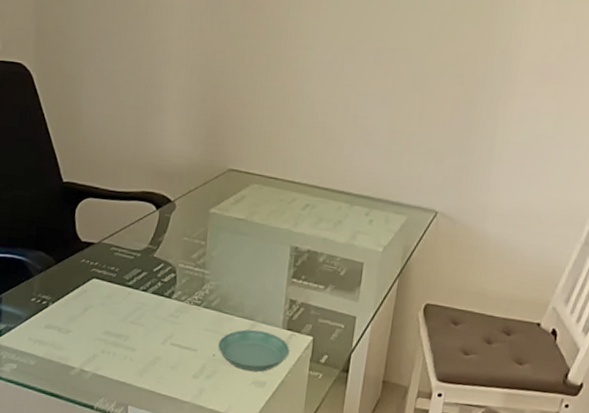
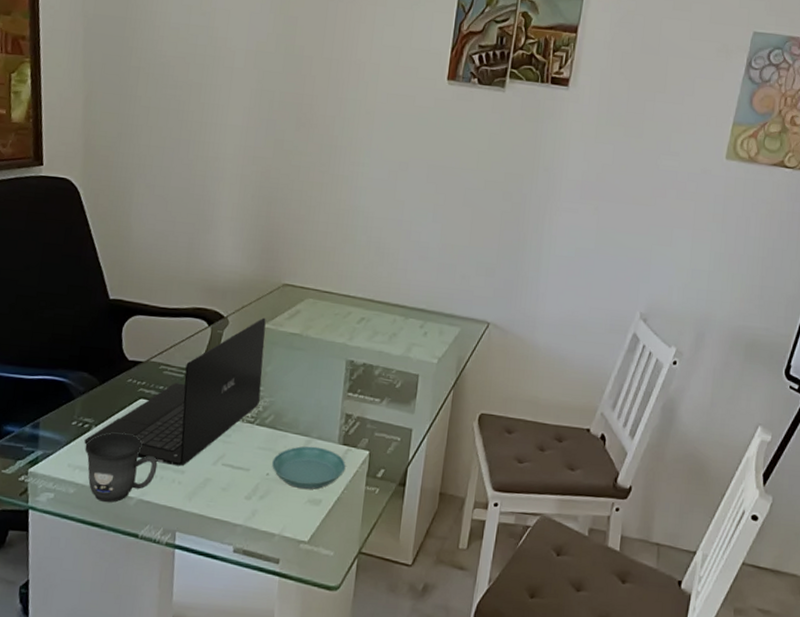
laptop: none [43,202,212,345] -> present [84,317,266,467]
mug: none [43,310,110,375] -> present [85,432,158,502]

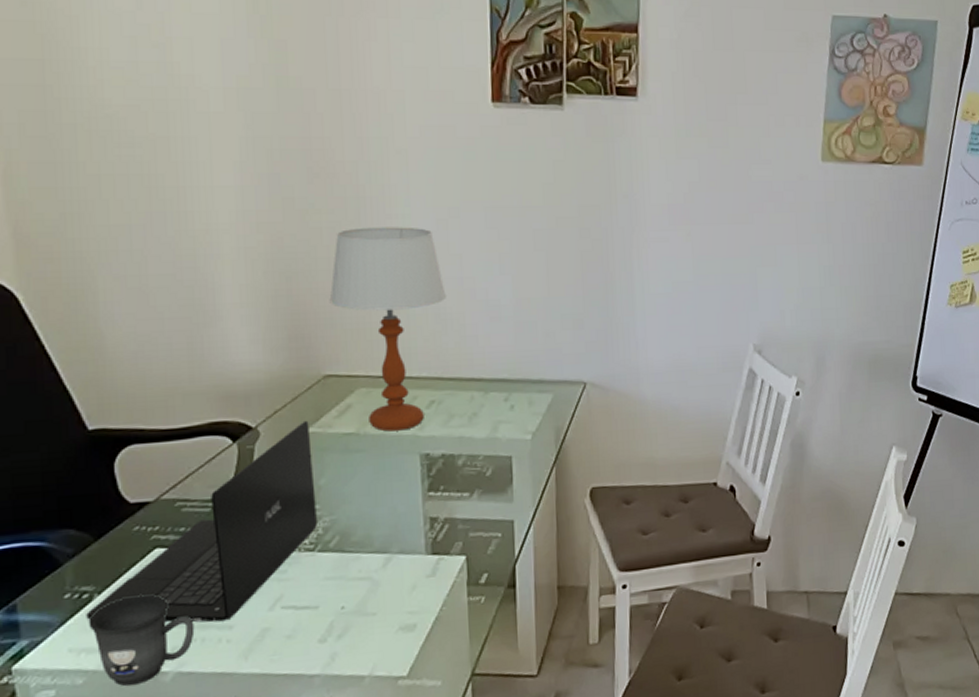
saucer: present [272,446,346,489] -> none [346,562,440,616]
table lamp: none [296,169,387,339] -> present [329,227,446,432]

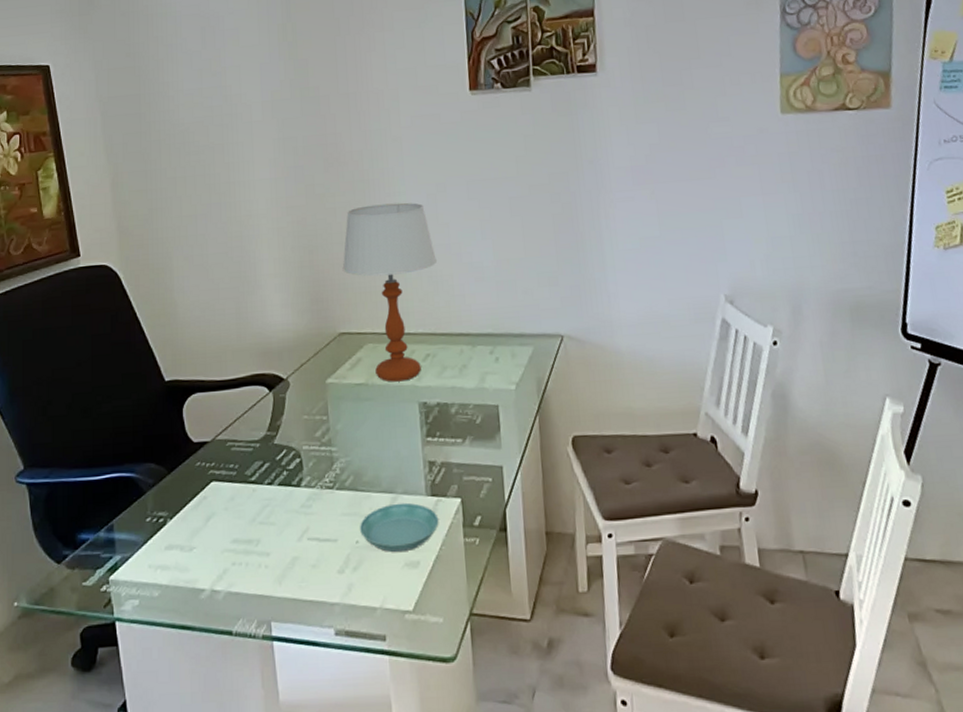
laptop: present [86,420,317,623] -> none [162,372,335,549]
mug: present [88,594,195,686] -> none [163,521,241,600]
saucer: none [346,562,440,616] -> present [360,502,439,552]

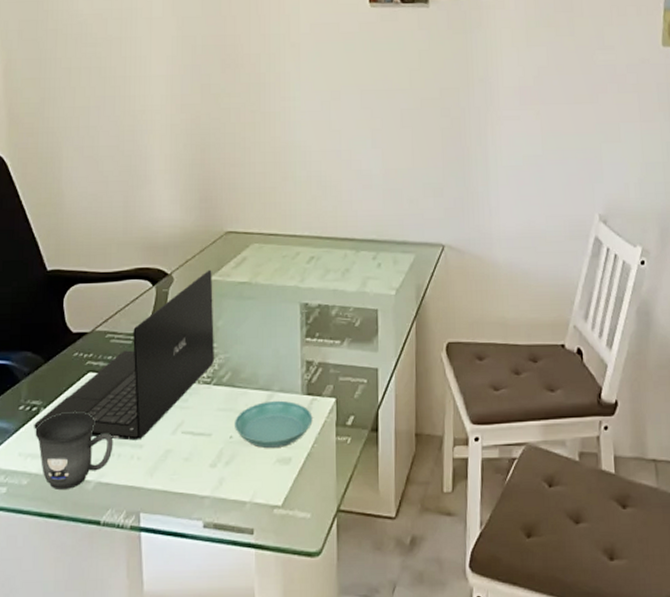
laptop: none [162,372,335,549] -> present [34,270,214,441]
mug: none [163,521,241,600] -> present [35,412,114,489]
table lamp: present [342,202,437,382] -> none [233,107,327,282]

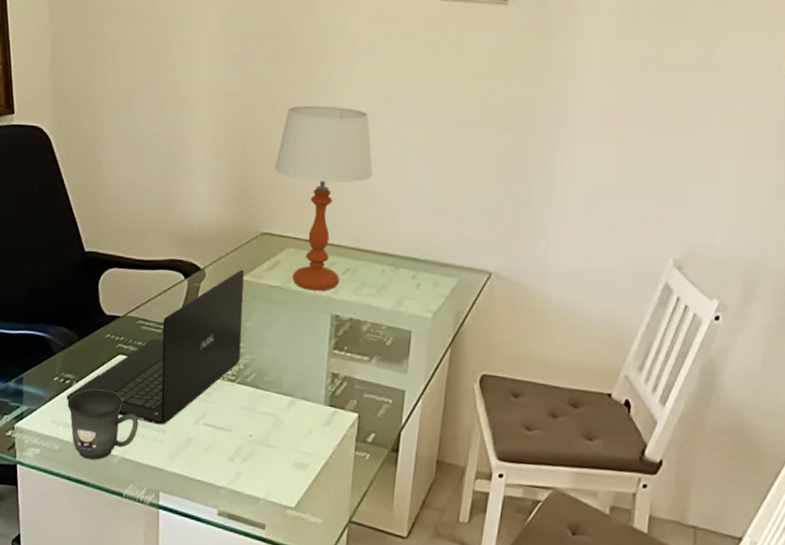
table lamp: none [233,107,327,282] -> present [274,105,373,291]
saucer: present [235,400,313,448] -> none [255,407,333,453]

